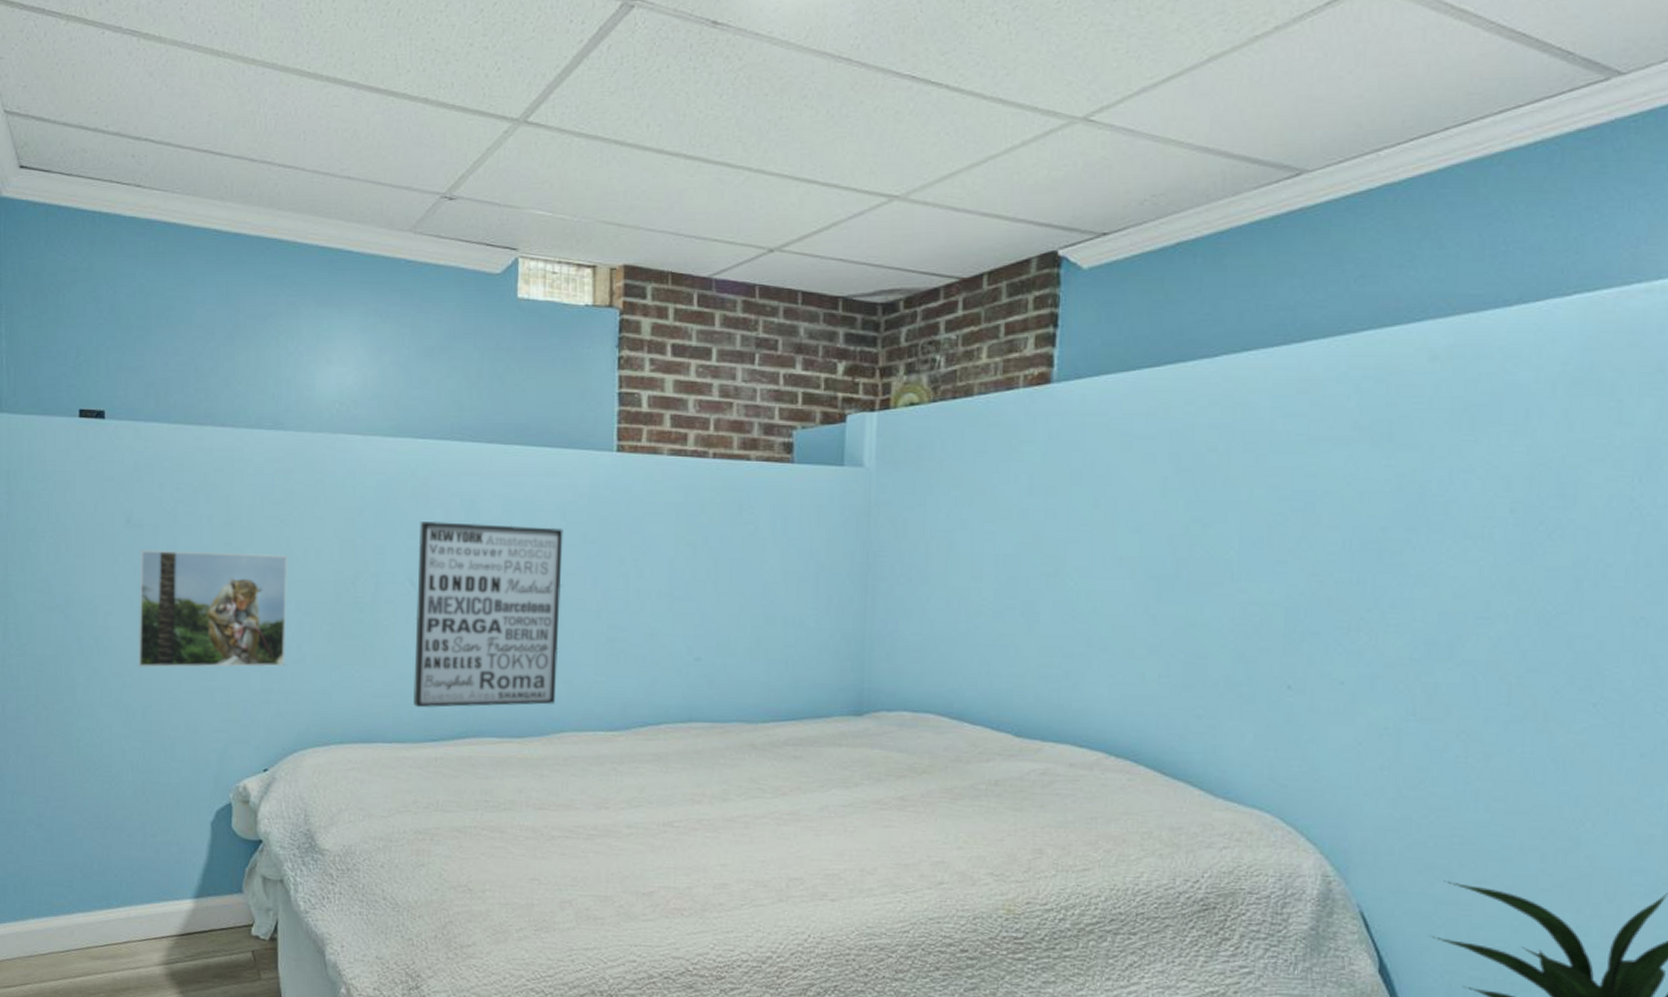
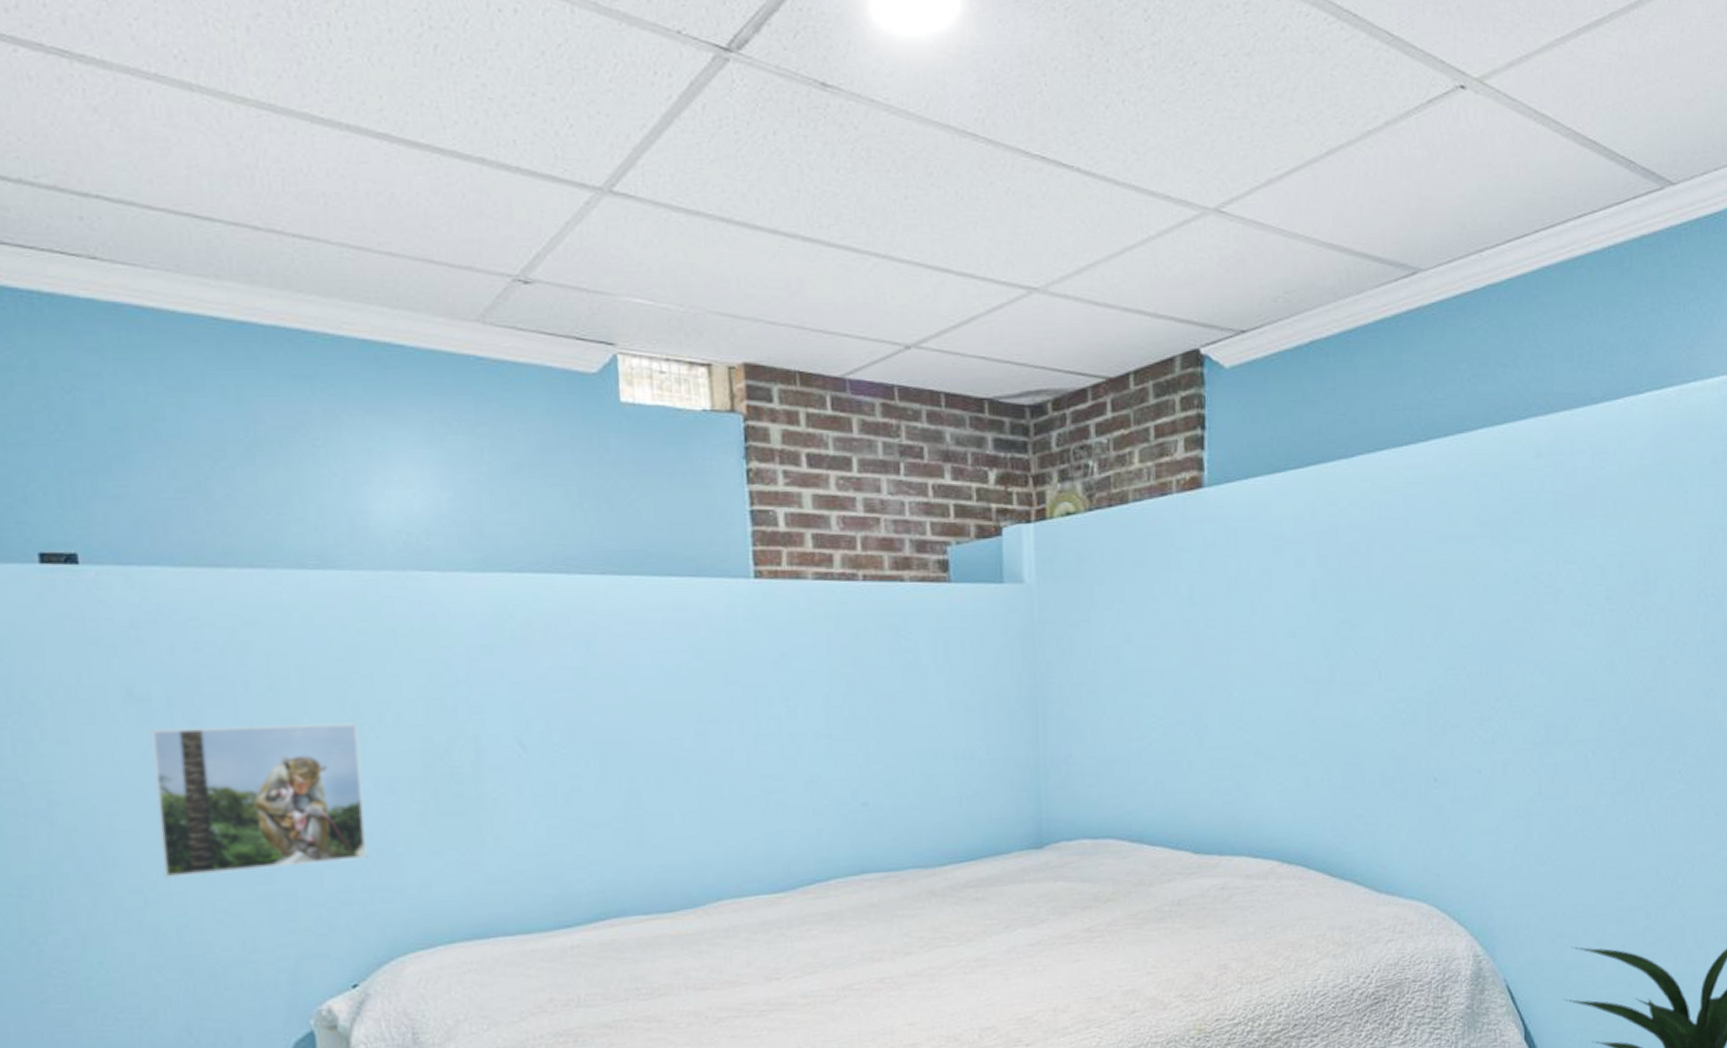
wall art: present [414,522,563,708] -> none [525,668,708,891]

